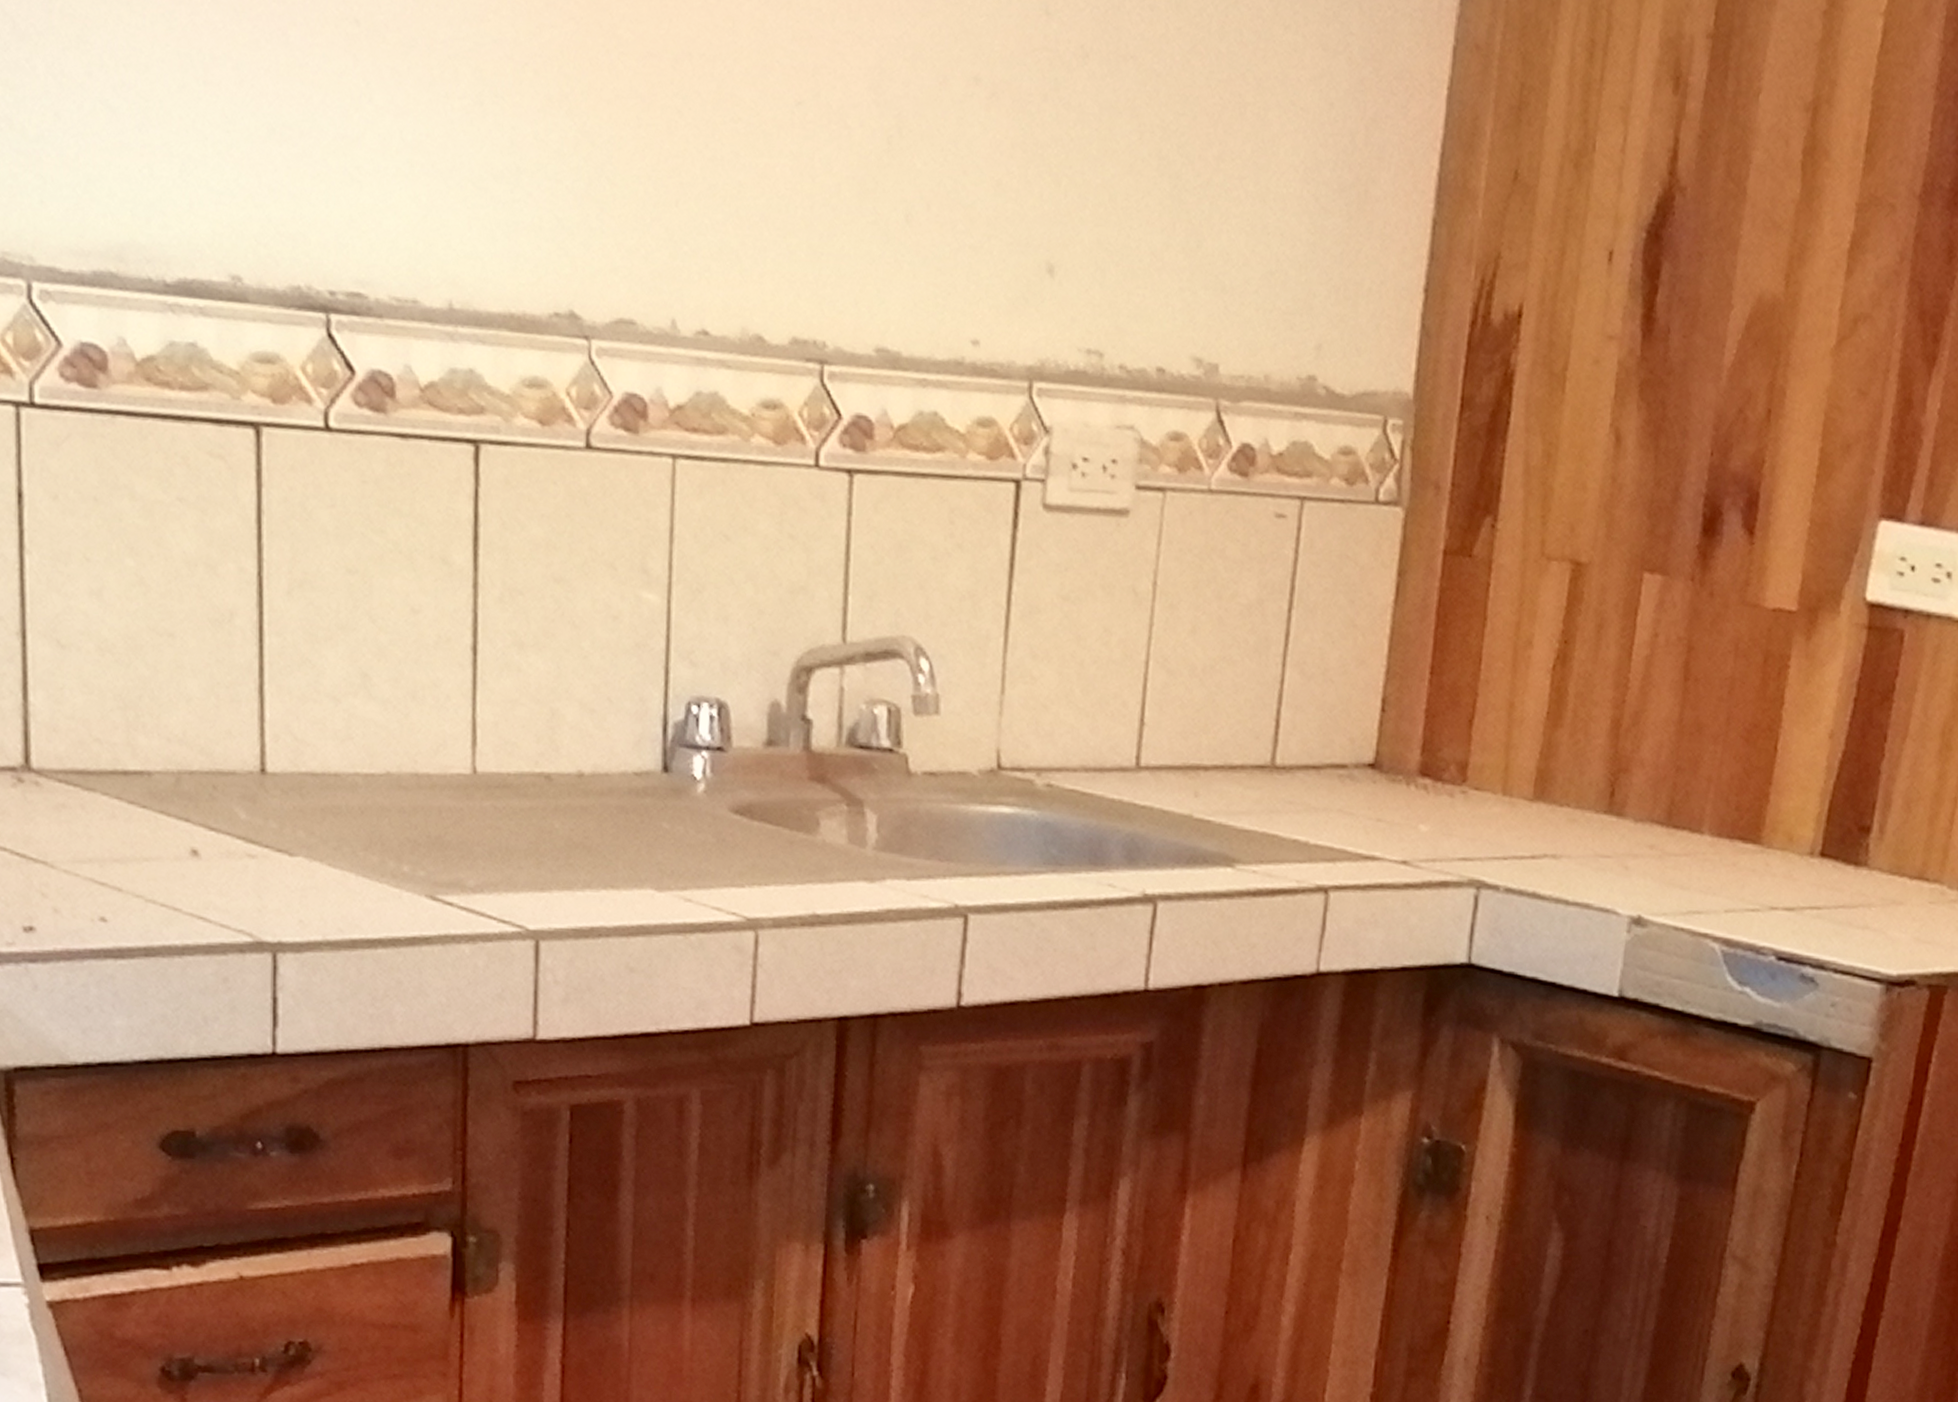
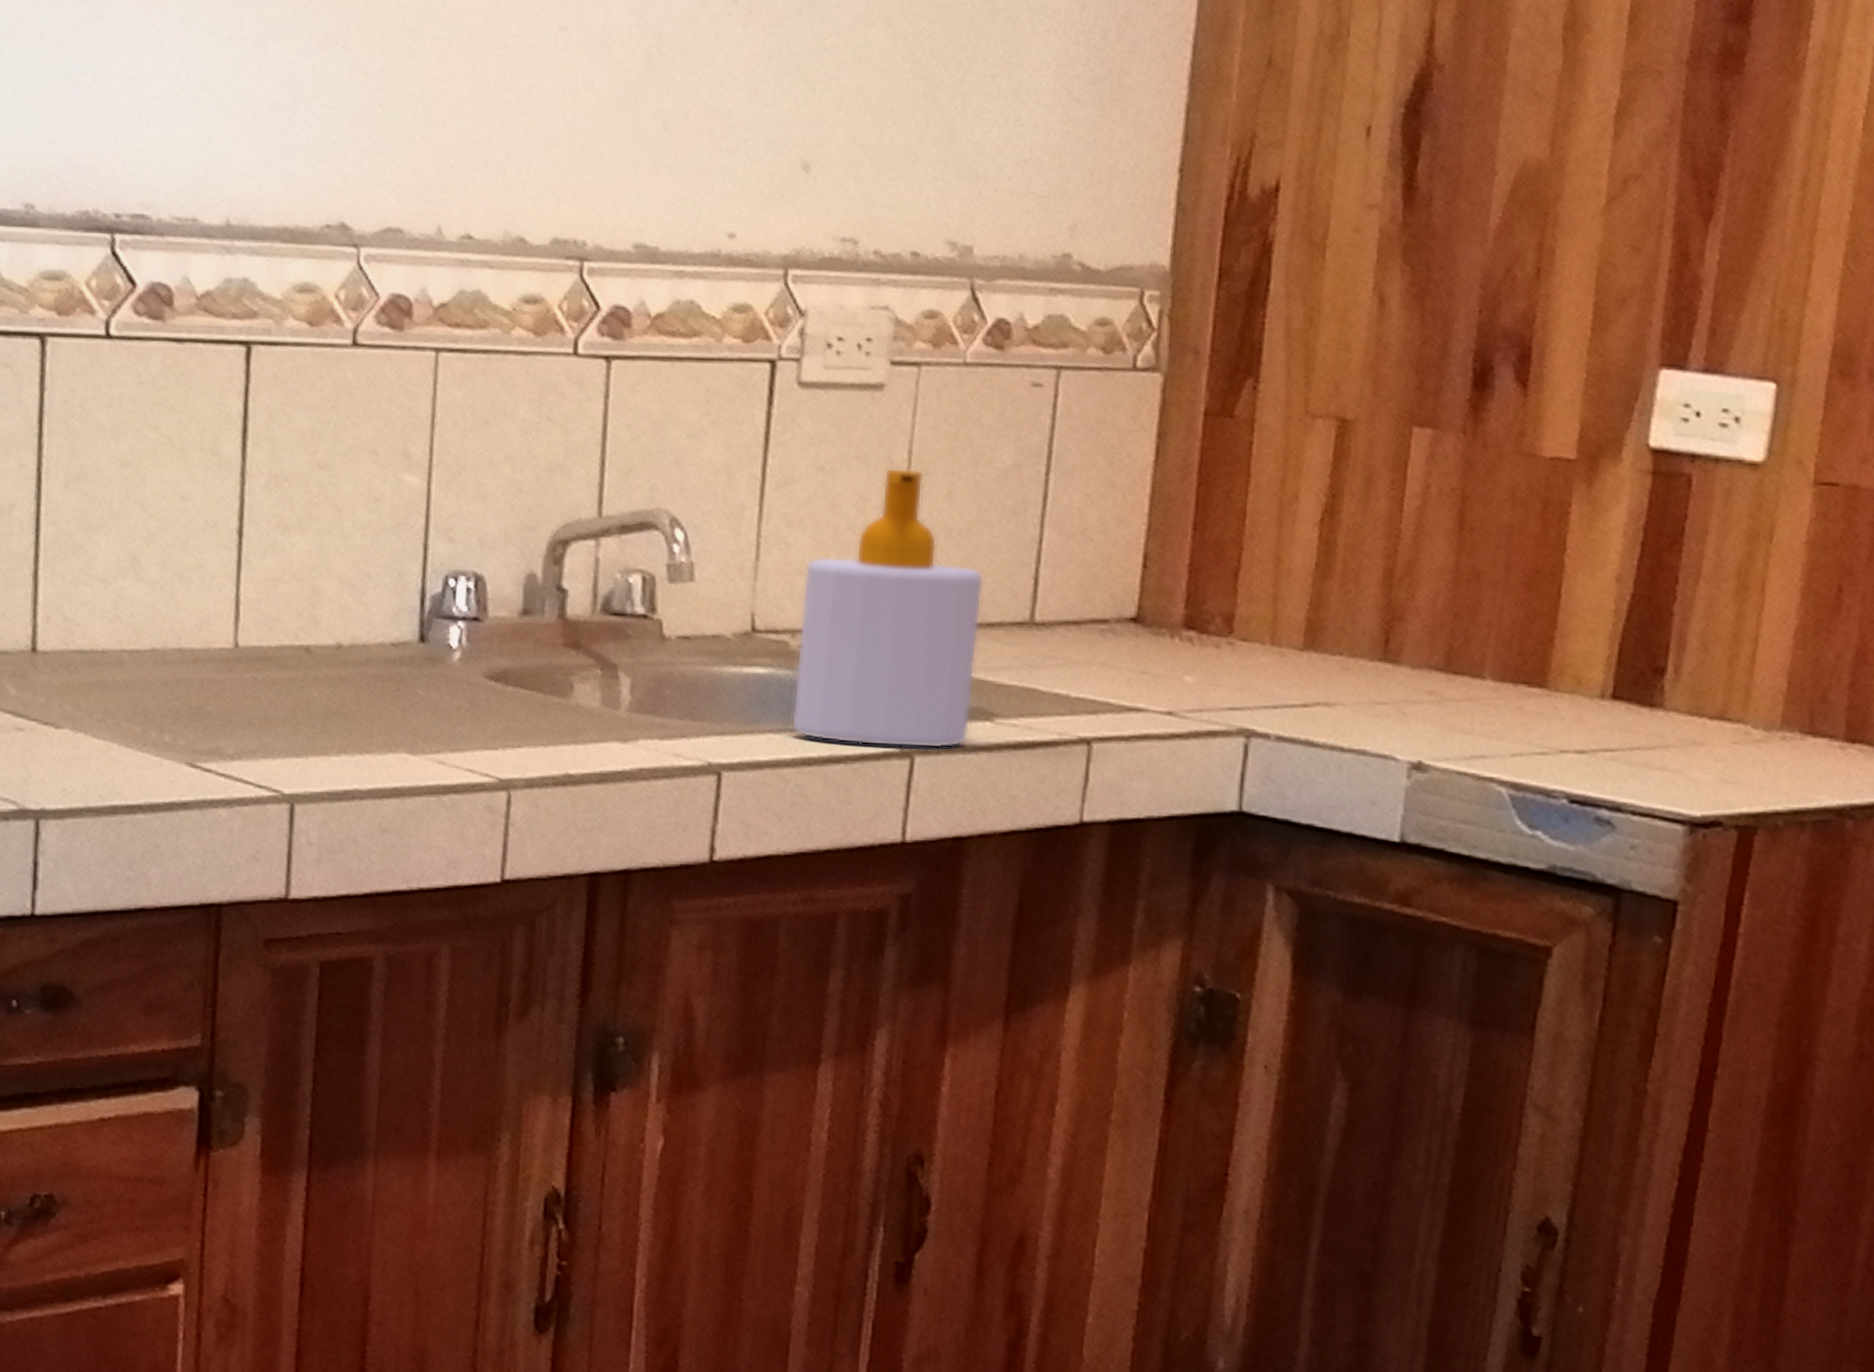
soap bottle: none [1036,599,1227,895] -> present [791,467,984,749]

